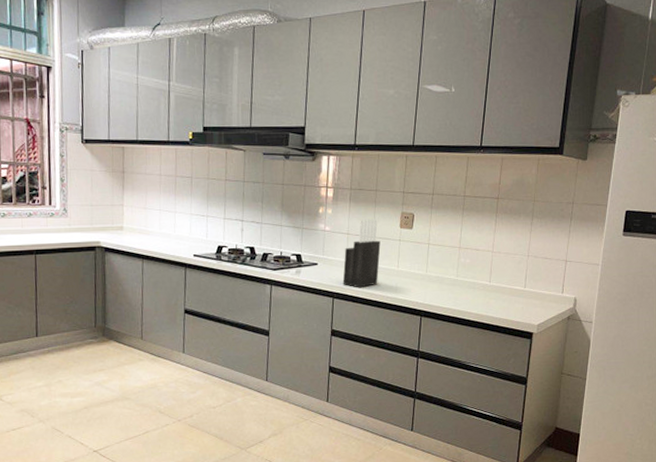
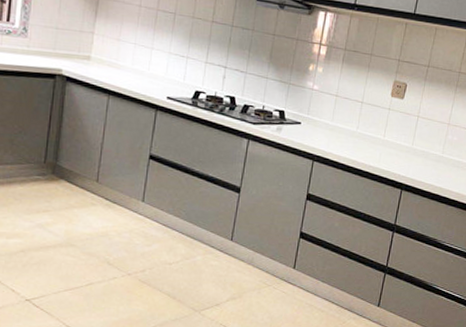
knife block: present [342,218,381,288] -> none [325,82,369,154]

